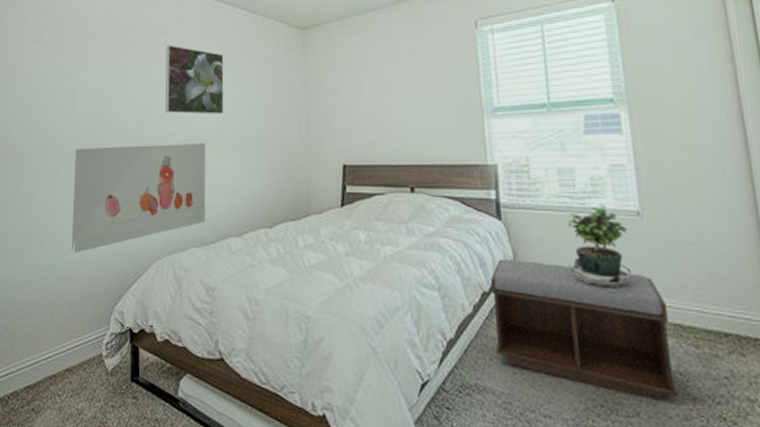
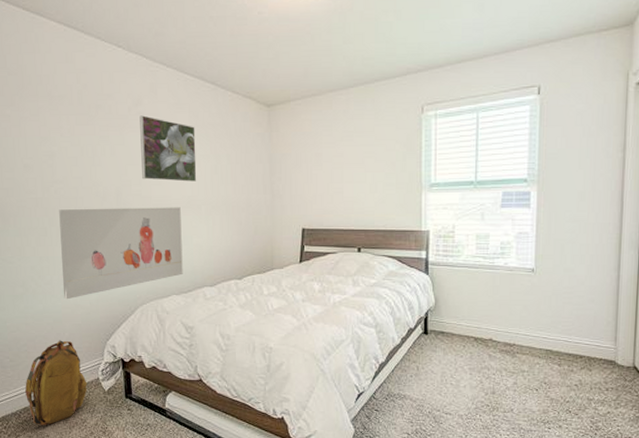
backpack: none [17,304,88,416] -> present [25,340,87,425]
bench: present [490,259,679,401] -> none [415,304,544,401]
potted plant: present [567,205,633,298] -> none [476,264,523,332]

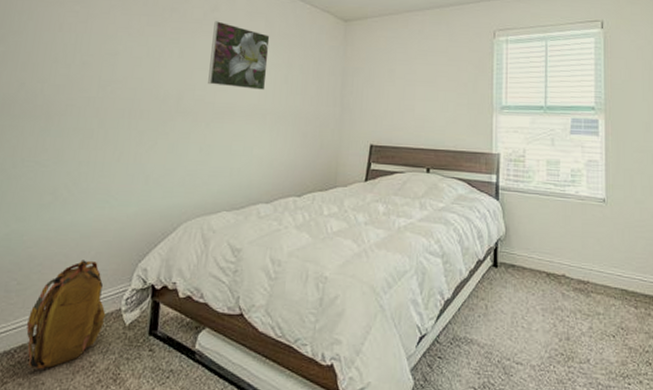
wall art: present [59,207,183,300] -> none [97,111,244,212]

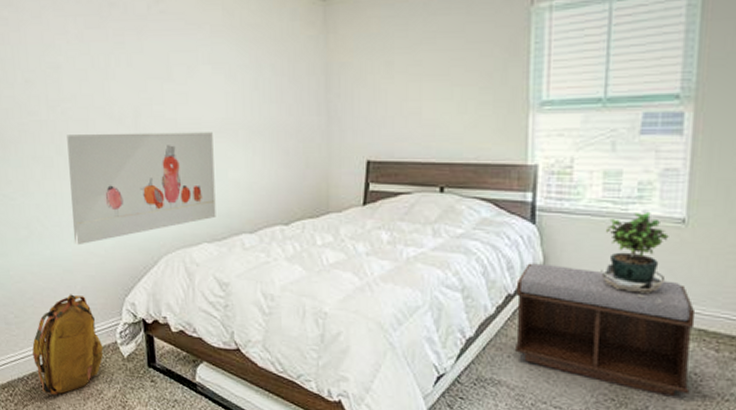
wall art: none [97,111,244,212] -> present [67,132,216,246]
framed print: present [208,21,270,90] -> none [161,15,233,100]
bench: none [483,233,619,350] -> present [514,263,696,397]
potted plant: none [548,192,595,268] -> present [601,211,669,304]

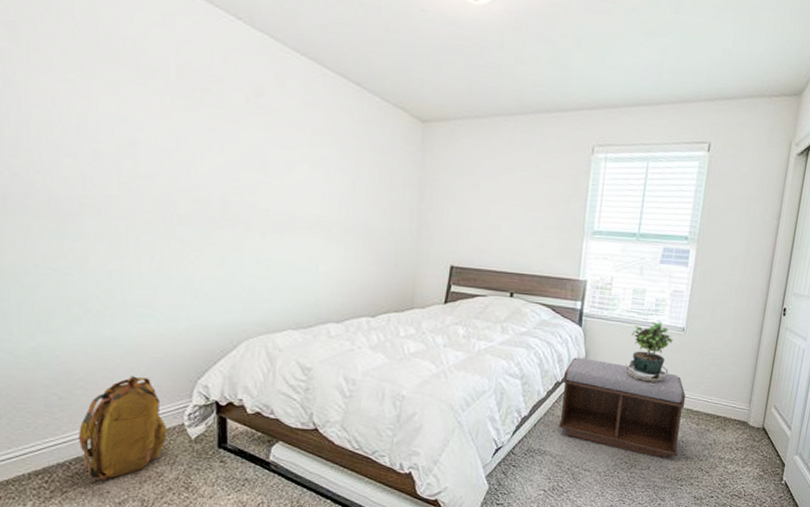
wall art: present [67,132,216,246] -> none [140,213,306,327]

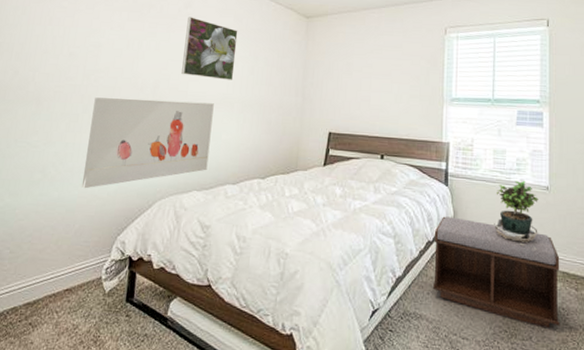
backpack: present [79,376,168,479] -> none [18,232,88,330]
wall art: none [140,213,306,327] -> present [81,97,214,189]
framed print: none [259,109,332,199] -> present [181,16,238,80]

